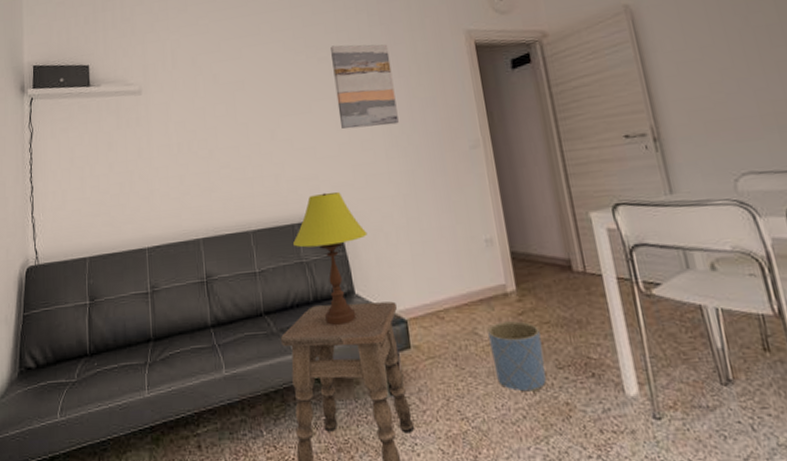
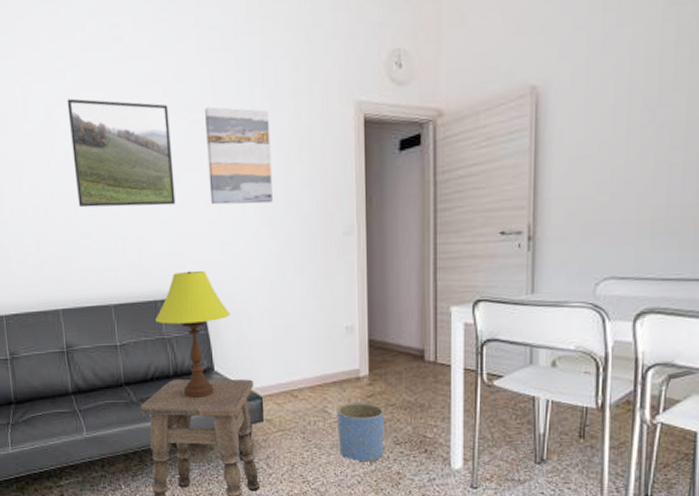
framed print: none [209,46,308,141] -> present [67,98,176,208]

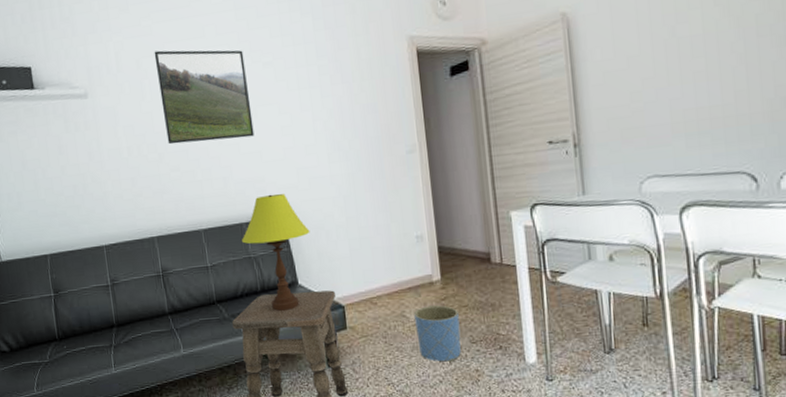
wall art: present [205,107,273,205] -> none [276,49,341,135]

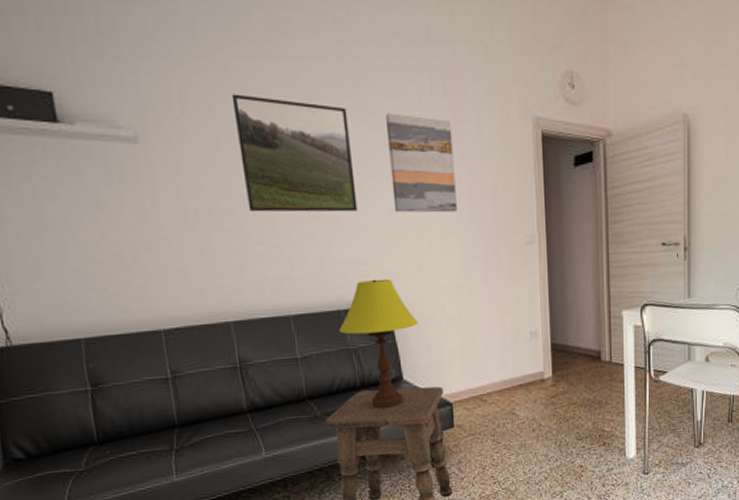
wall art: none [276,49,341,135] -> present [386,113,457,213]
planter: present [414,305,461,363] -> none [524,402,568,460]

